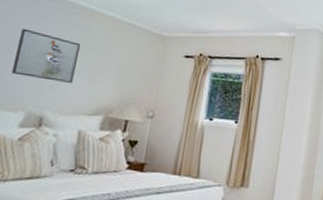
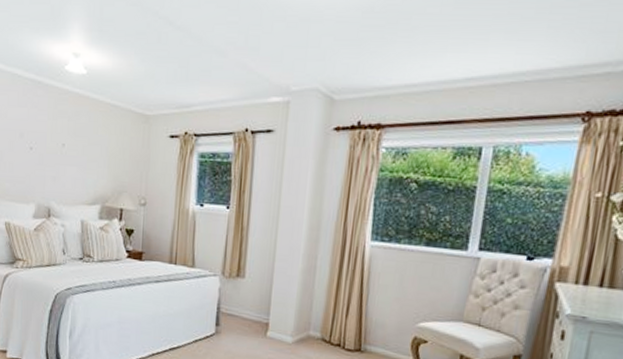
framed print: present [12,28,80,83] -> none [20,120,71,173]

